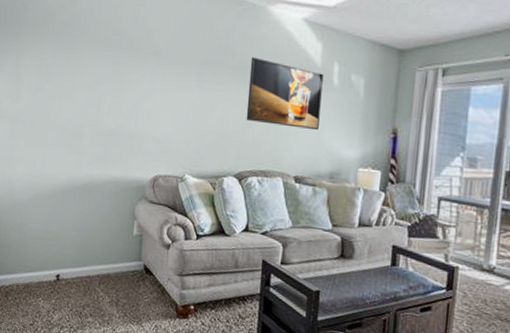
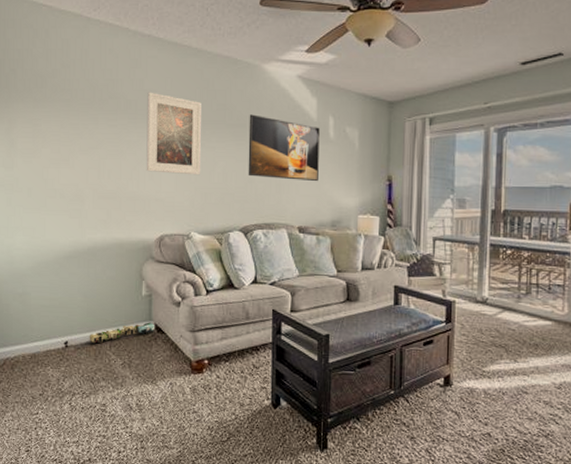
toy train: none [79,262,143,279] -> present [89,322,154,344]
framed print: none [145,30,204,117] -> present [146,92,201,175]

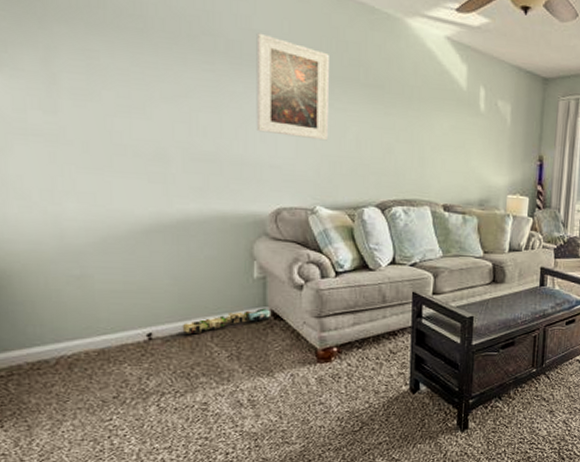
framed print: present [248,114,320,182] -> none [386,75,469,157]

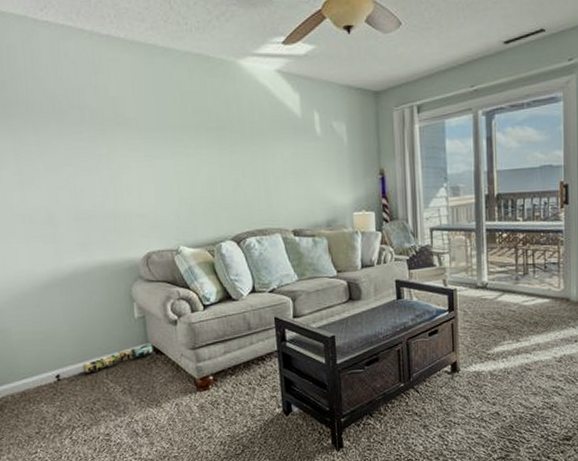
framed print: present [256,33,329,141] -> none [113,98,182,186]

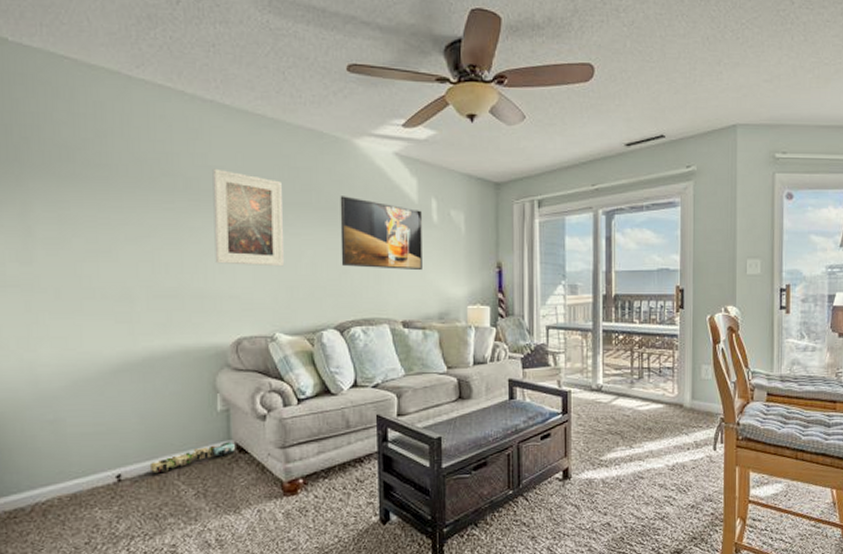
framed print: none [113,98,182,186] -> present [212,168,284,267]
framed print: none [228,115,309,182] -> present [340,196,422,271]

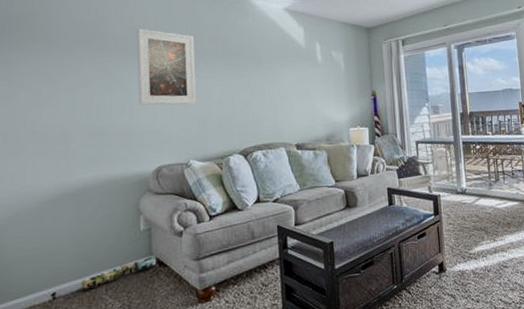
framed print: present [340,196,422,271] -> none [241,44,311,102]

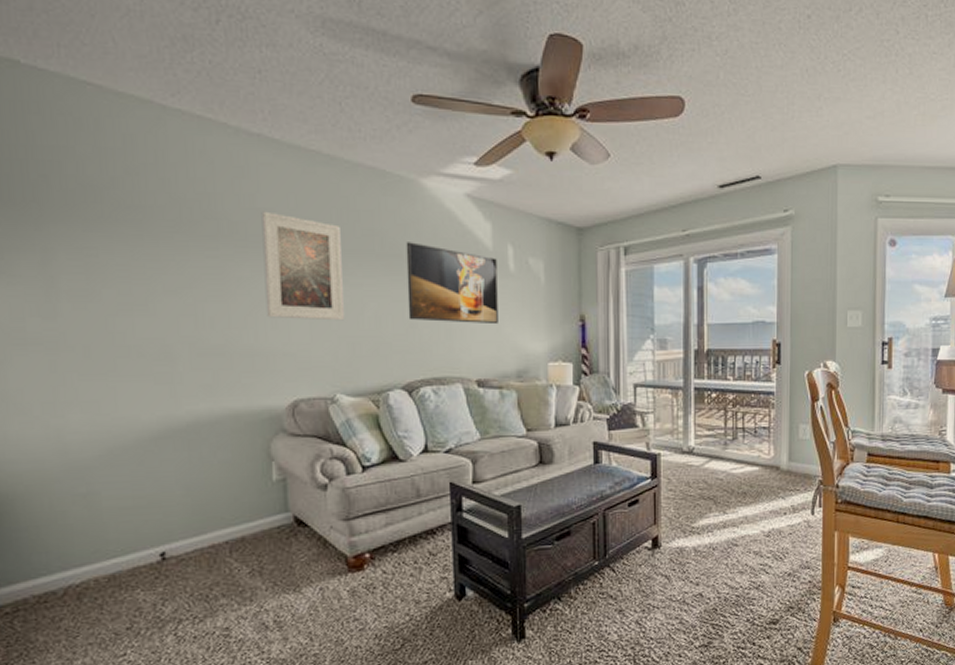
toy train: present [81,257,156,290] -> none [197,514,293,551]
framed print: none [241,44,311,102] -> present [406,242,498,325]

